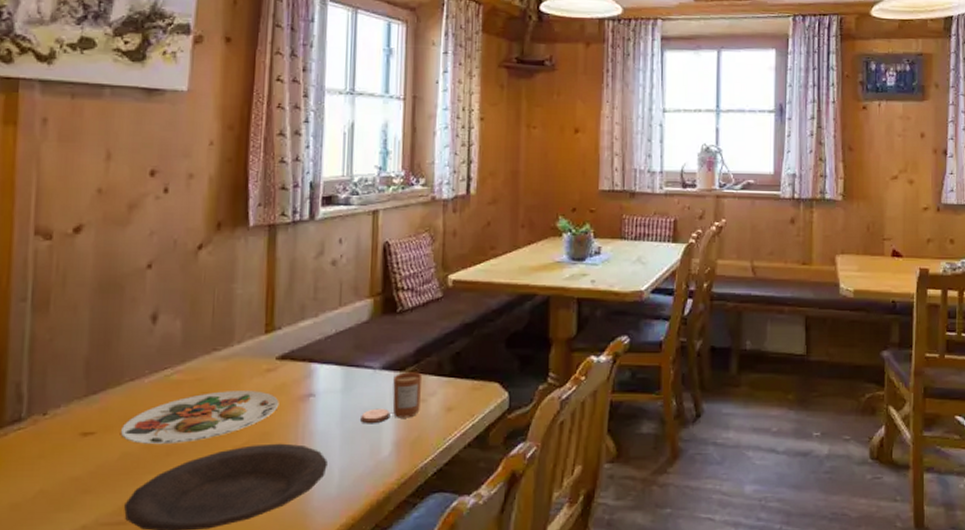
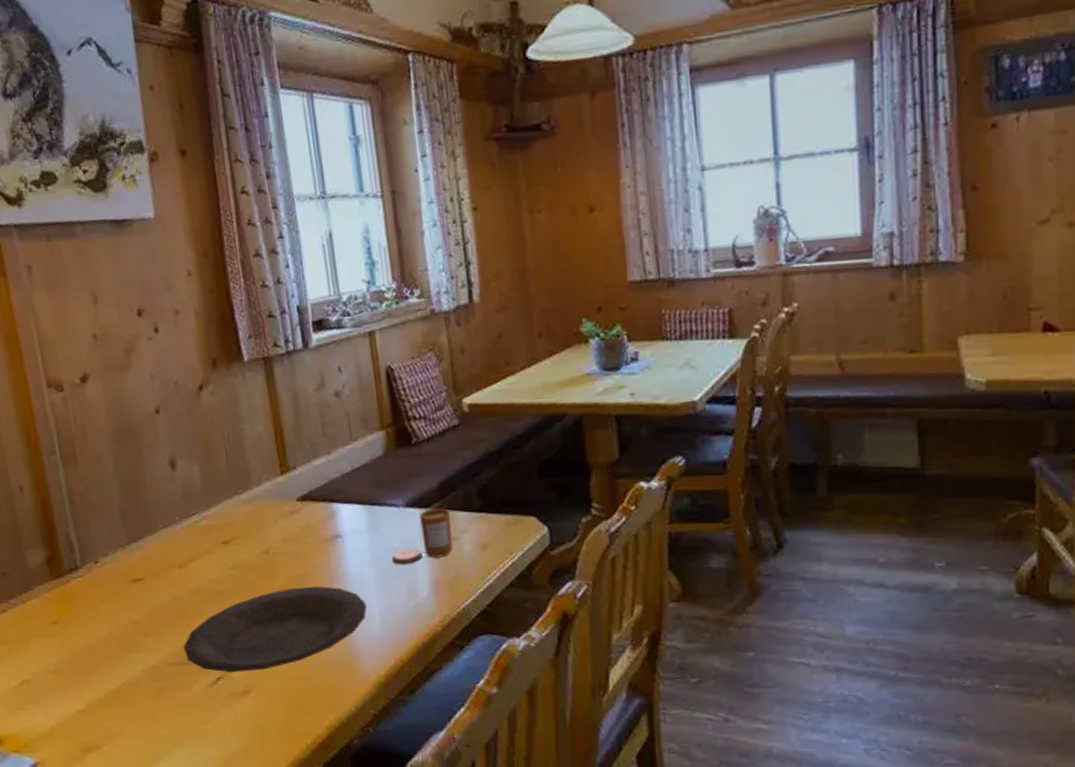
plate: present [121,391,279,445] -> none [166,534,308,590]

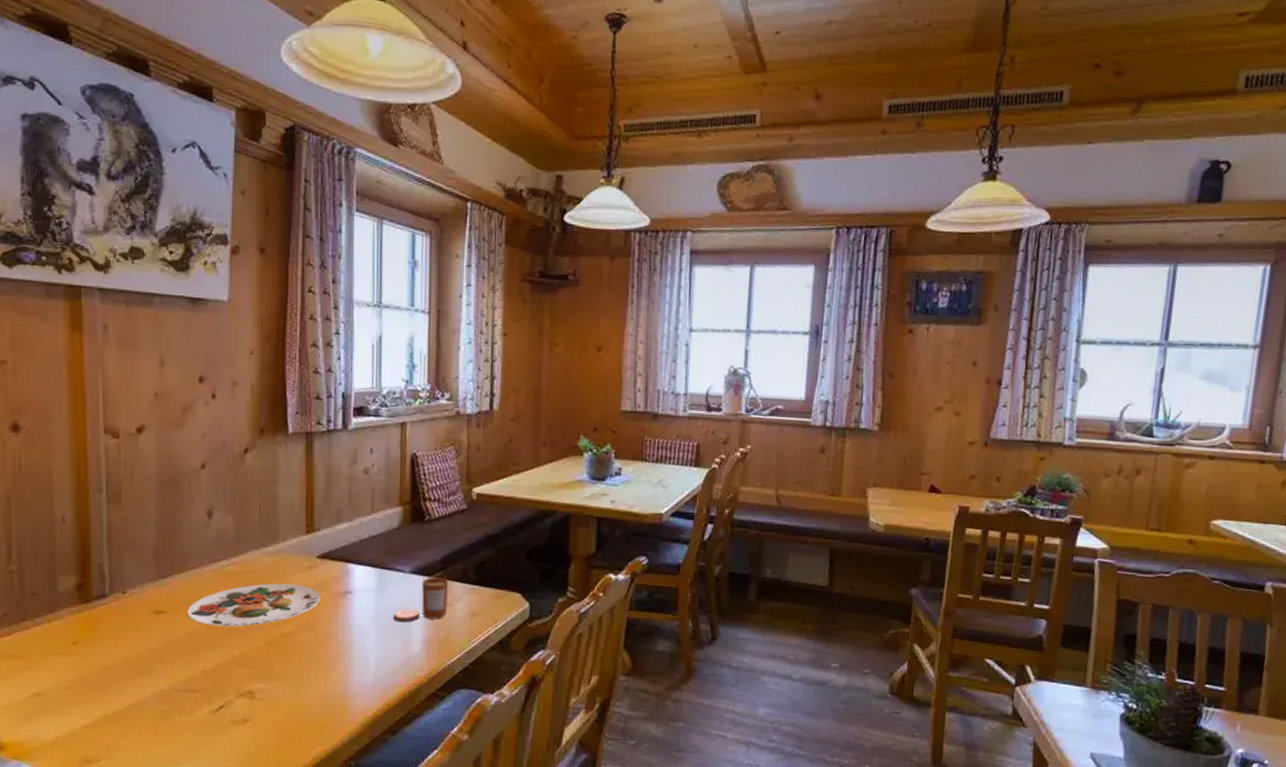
plate: none [166,534,308,590] -> present [188,583,321,627]
plate: present [184,586,367,672] -> none [194,633,365,703]

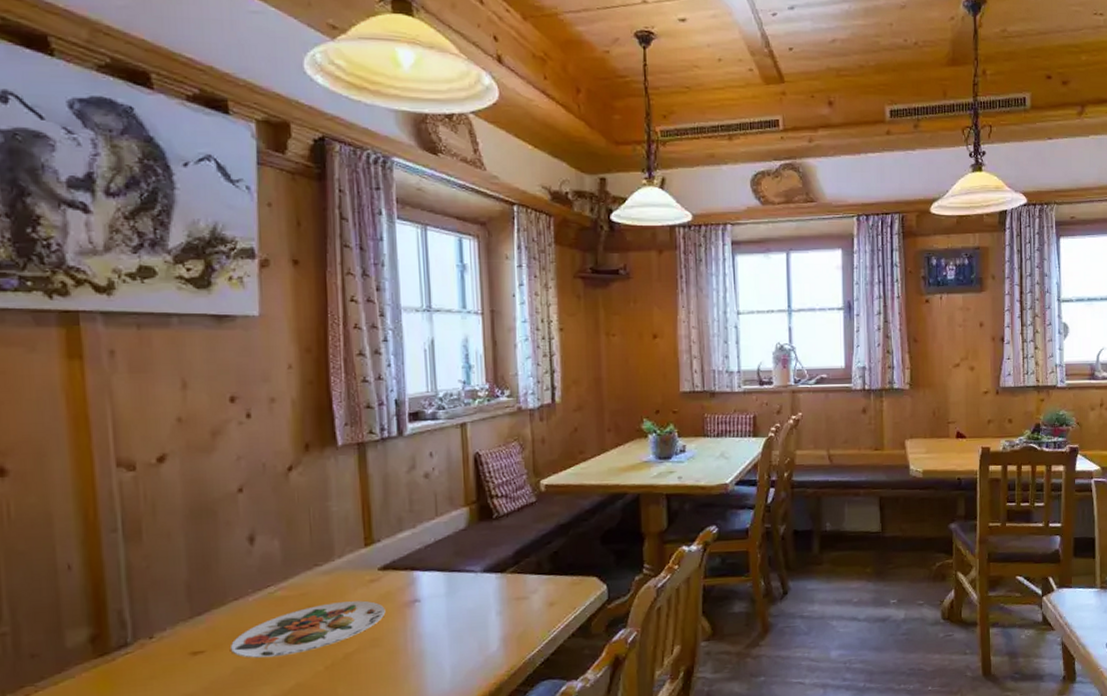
candle: present [393,577,449,623] -> none [467,572,523,624]

